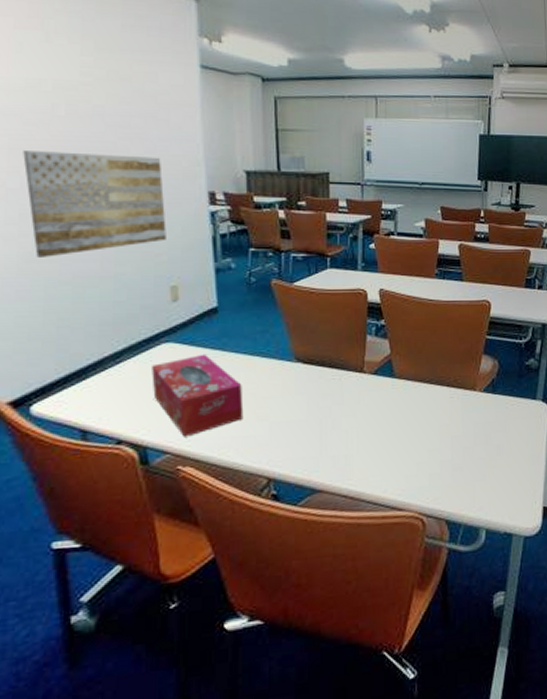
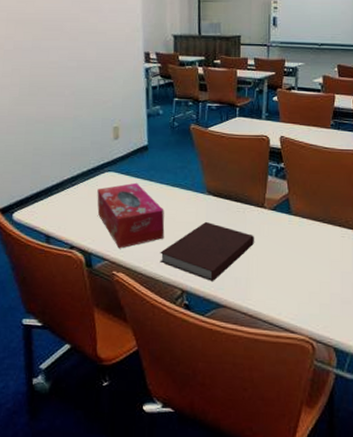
wall art: present [23,151,166,257] -> none [16,22,112,102]
notebook: none [238,394,353,465] -> present [160,221,254,282]

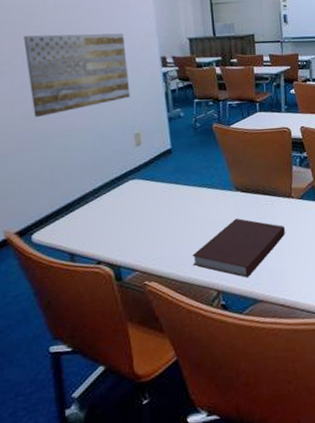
wall art: none [16,22,112,102] -> present [24,33,130,117]
tissue box: present [97,182,165,249] -> none [122,187,196,257]

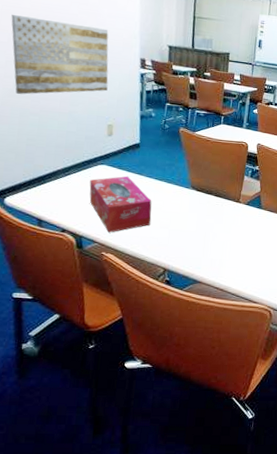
tissue box: none [122,187,196,257] -> present [89,175,152,233]
notebook: present [192,218,285,279] -> none [145,212,229,263]

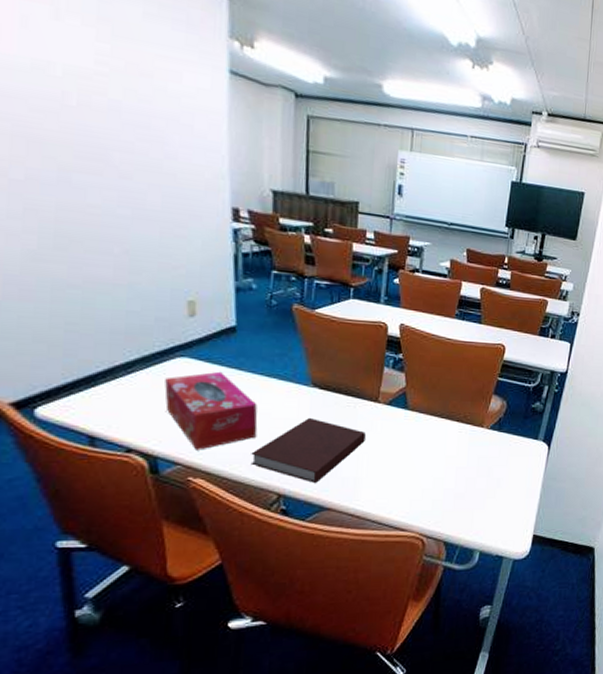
wall art: present [11,15,109,95] -> none [28,139,186,258]
notebook: none [145,212,229,263] -> present [250,417,366,484]

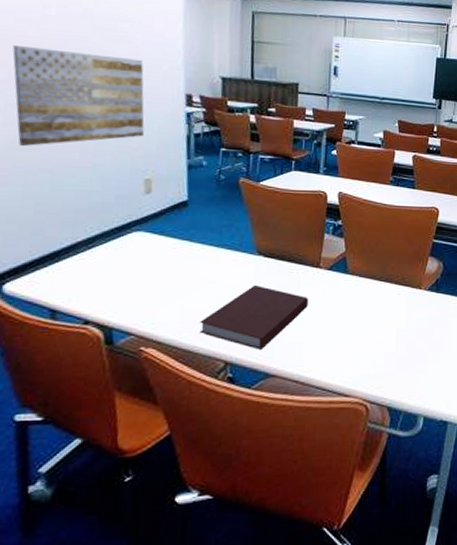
wall art: none [28,139,186,258] -> present [12,46,145,146]
tissue box: present [164,371,258,450] -> none [121,243,206,320]

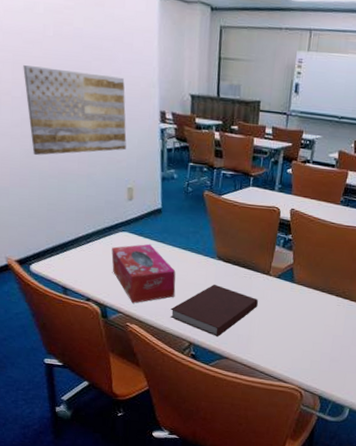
tissue box: none [121,243,206,320] -> present [111,243,176,304]

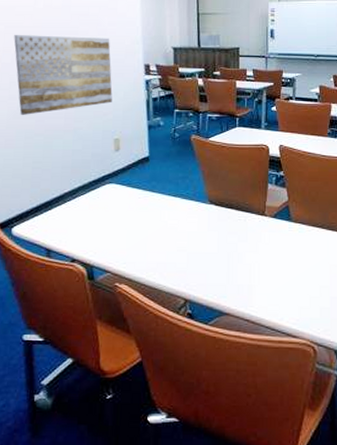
tissue box: present [111,243,176,304] -> none [98,194,167,260]
notebook: present [170,284,258,338] -> none [162,230,255,291]

